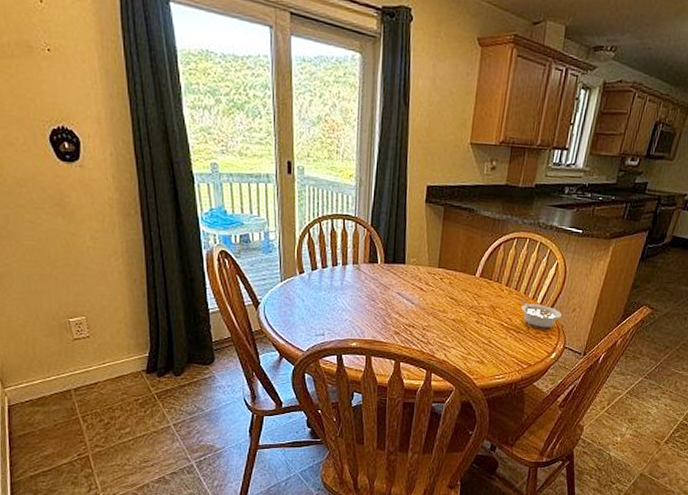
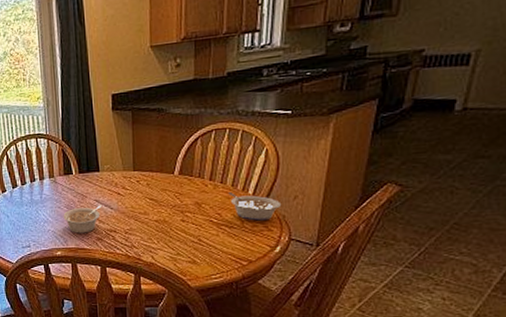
legume: none [363,298,404,326] -> present [63,205,103,234]

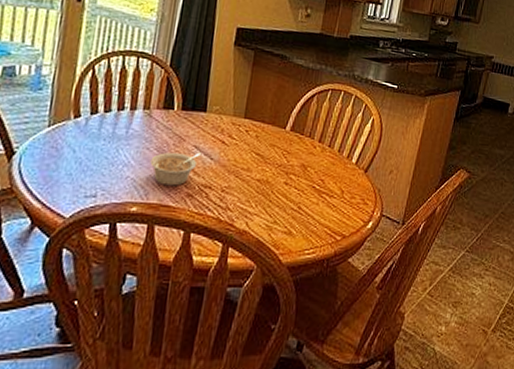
legume: present [228,192,282,221] -> none [333,158,379,193]

